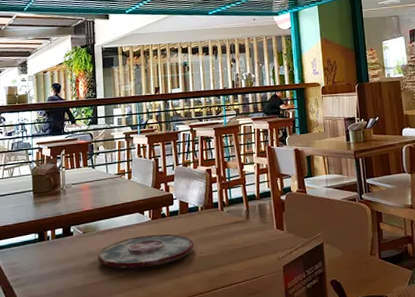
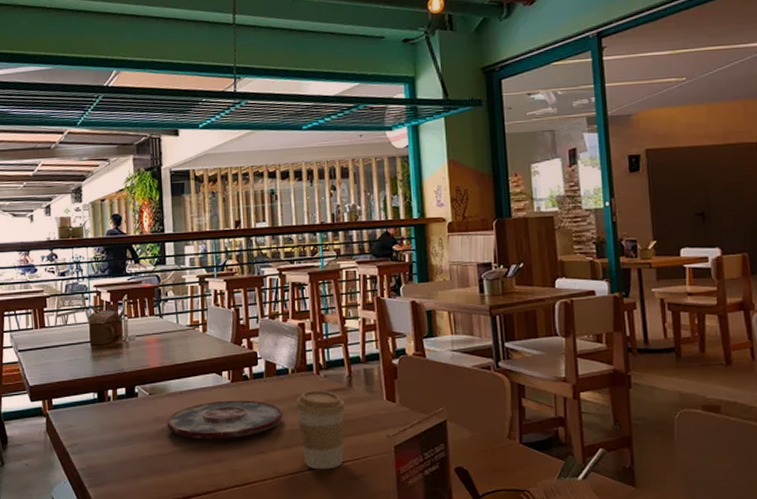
coffee cup: none [204,223,244,289] -> present [295,389,346,470]

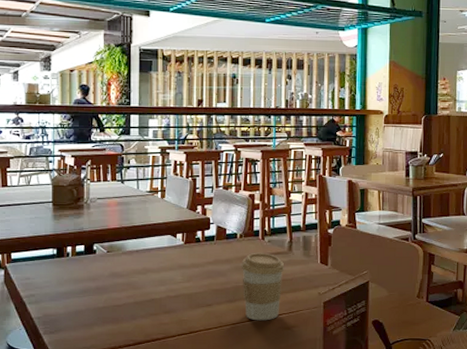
plate: present [166,400,283,440] -> none [122,259,229,293]

